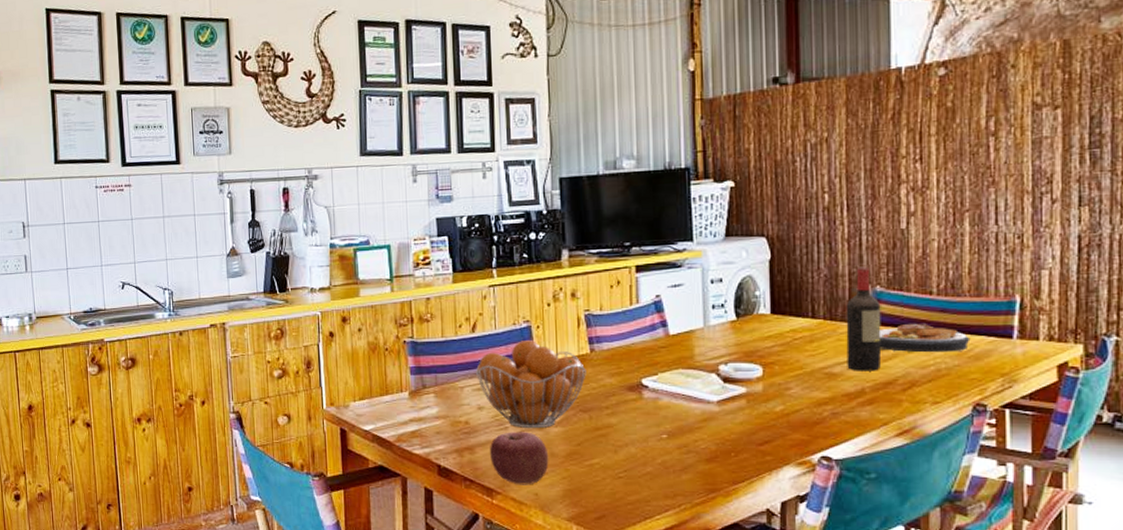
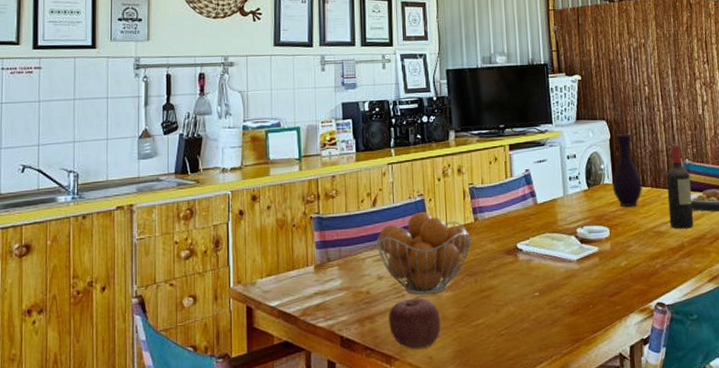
vase: none [769,253,811,343] -> present [612,134,642,207]

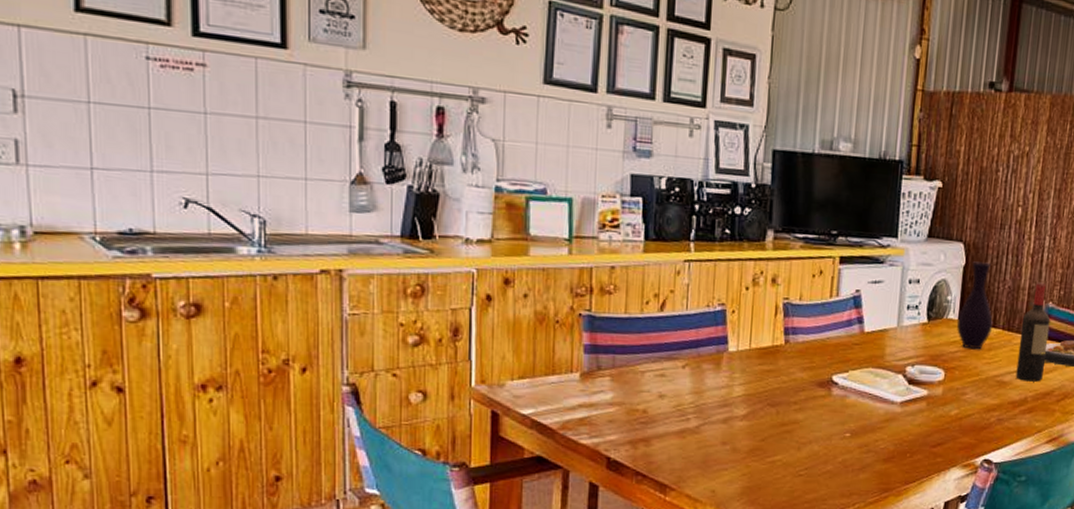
fruit basket: present [375,211,472,295] -> none [659,324,779,422]
apple: present [389,298,441,350] -> none [667,423,731,482]

